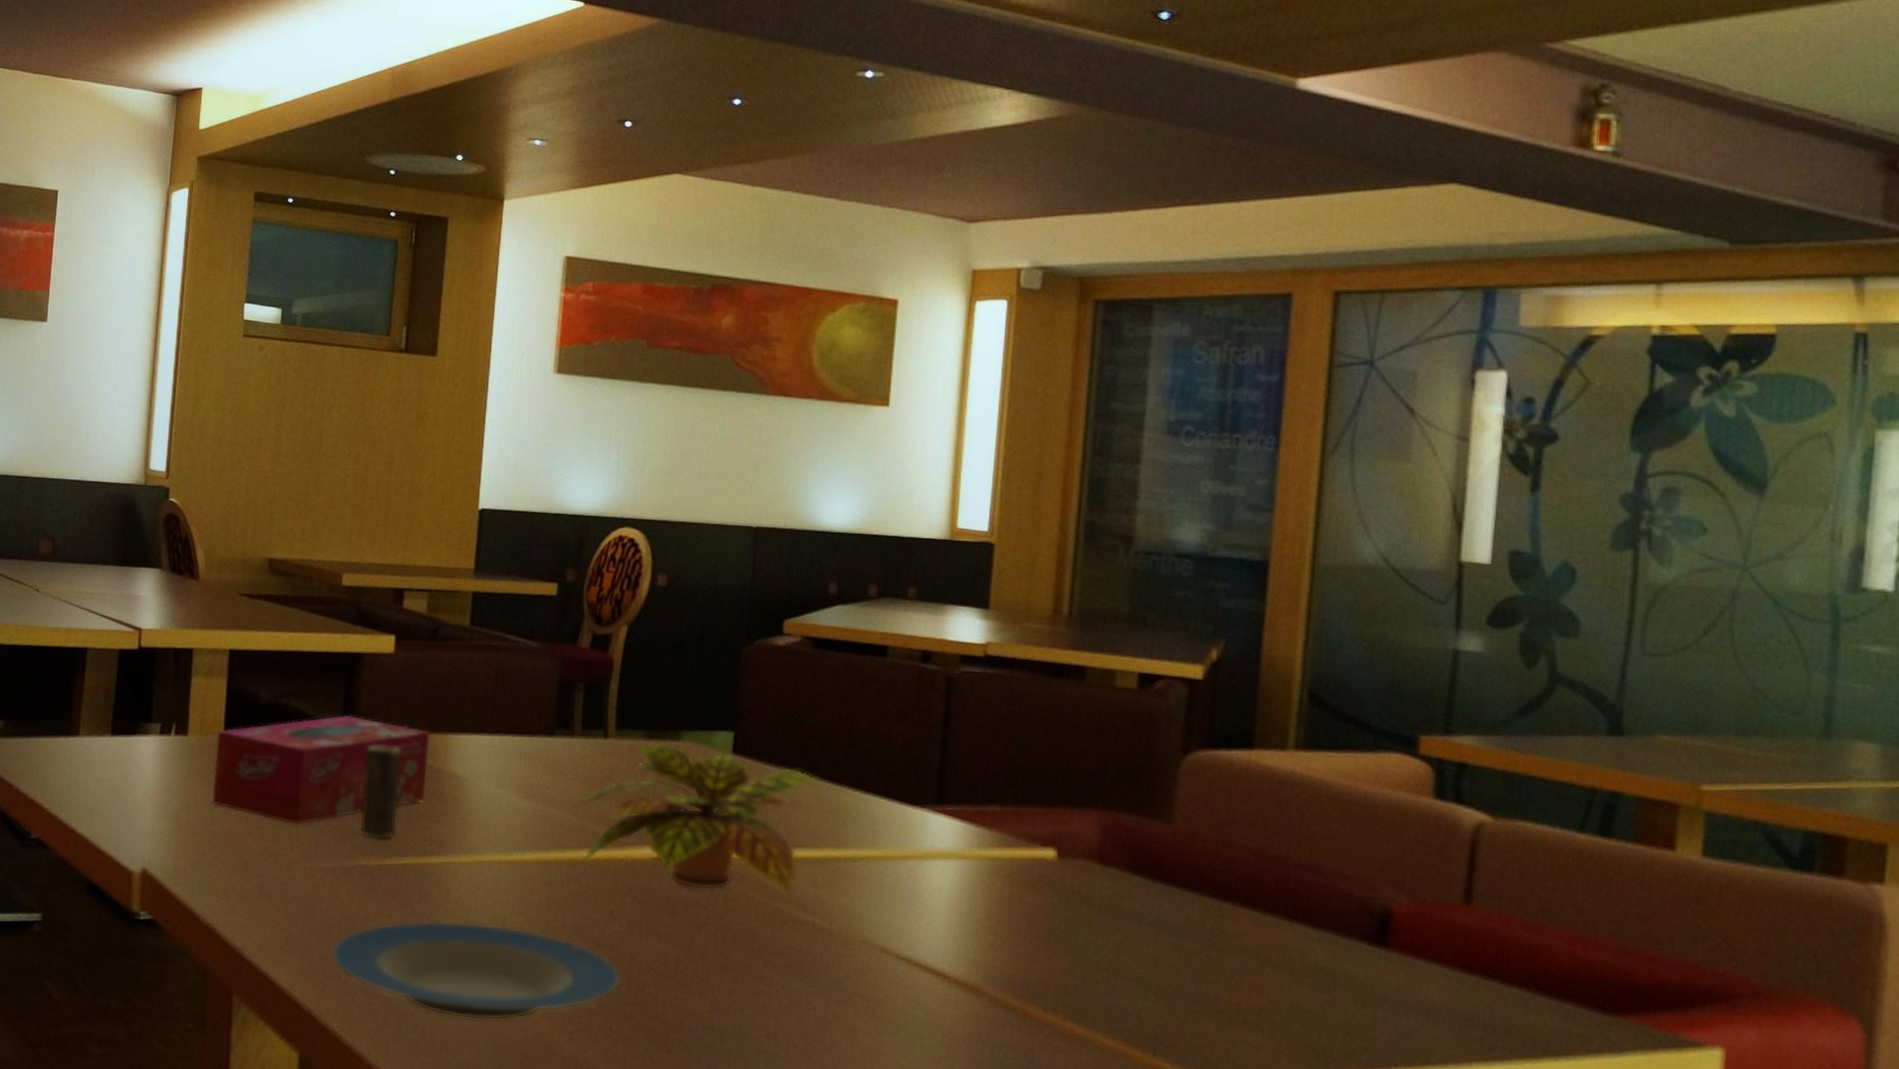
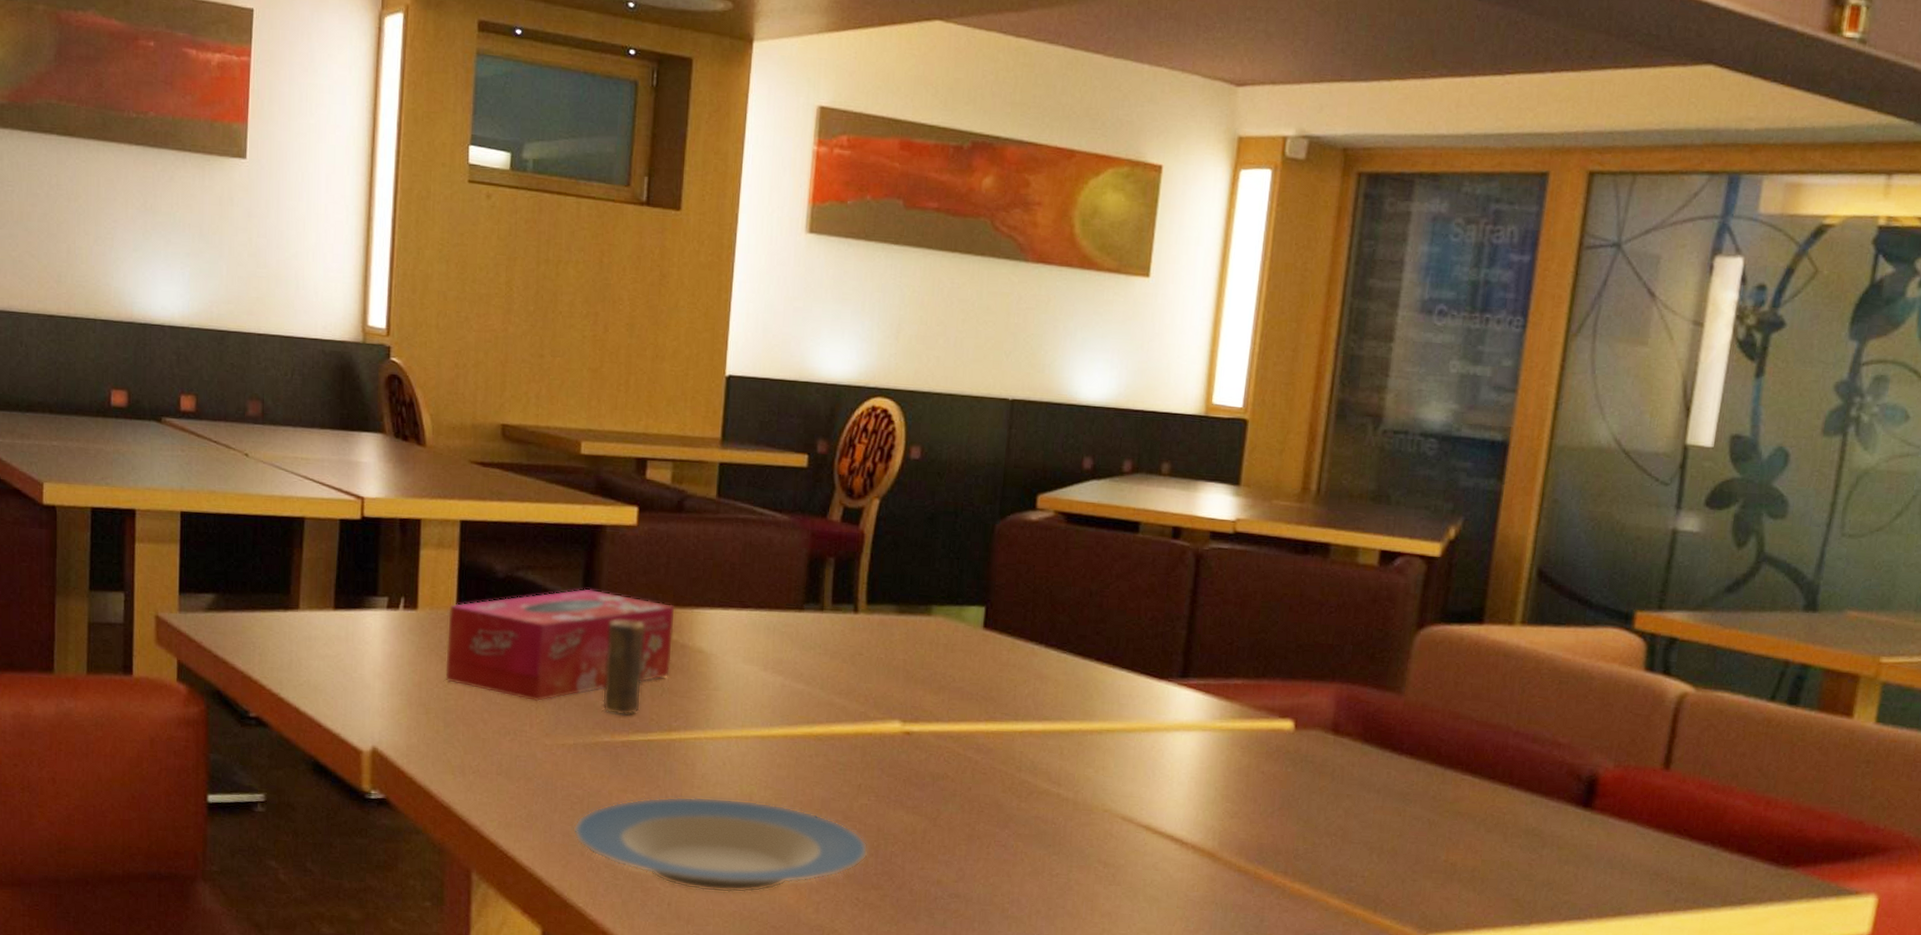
plant: present [570,742,821,895] -> none [819,617,1070,767]

